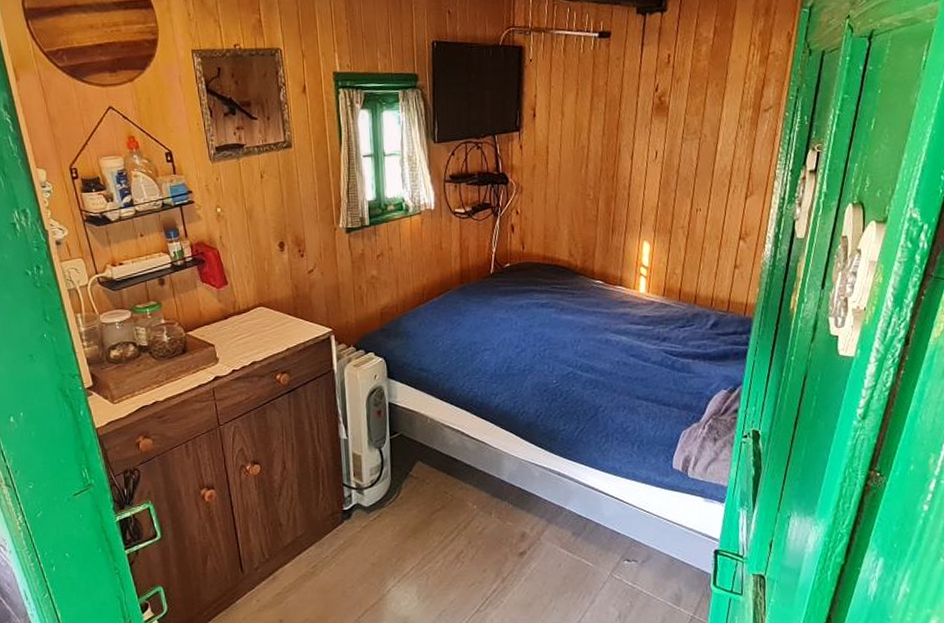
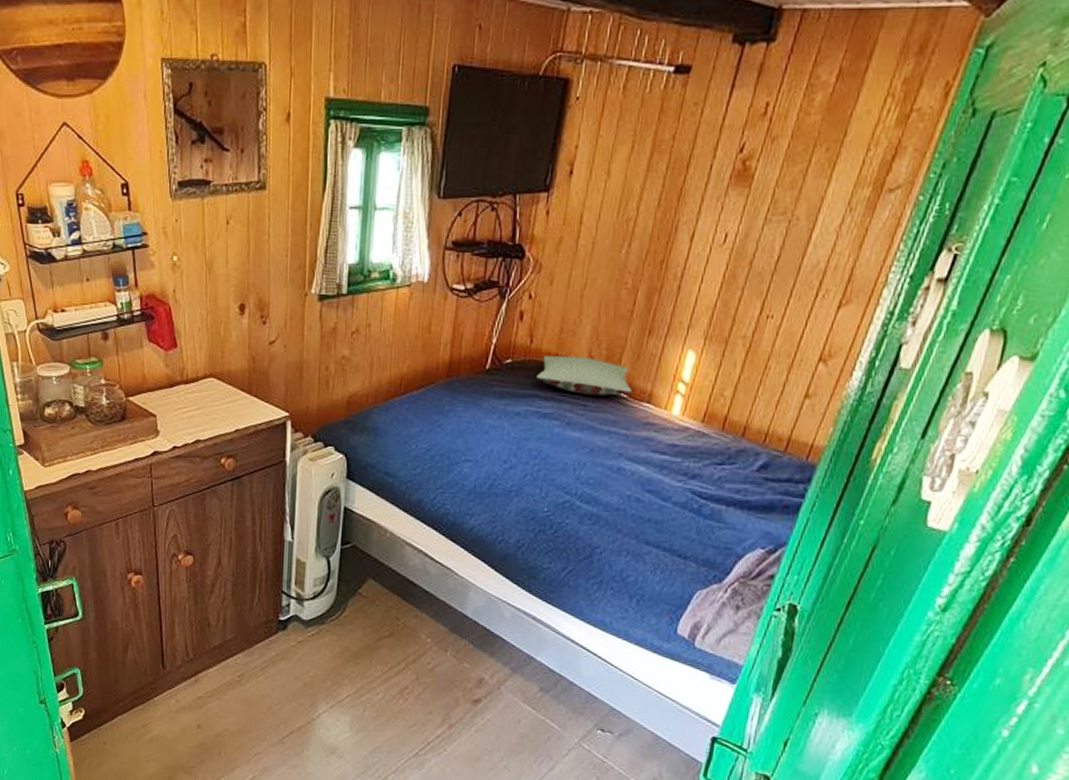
pillow: none [531,255,606,285] -> present [536,356,632,396]

